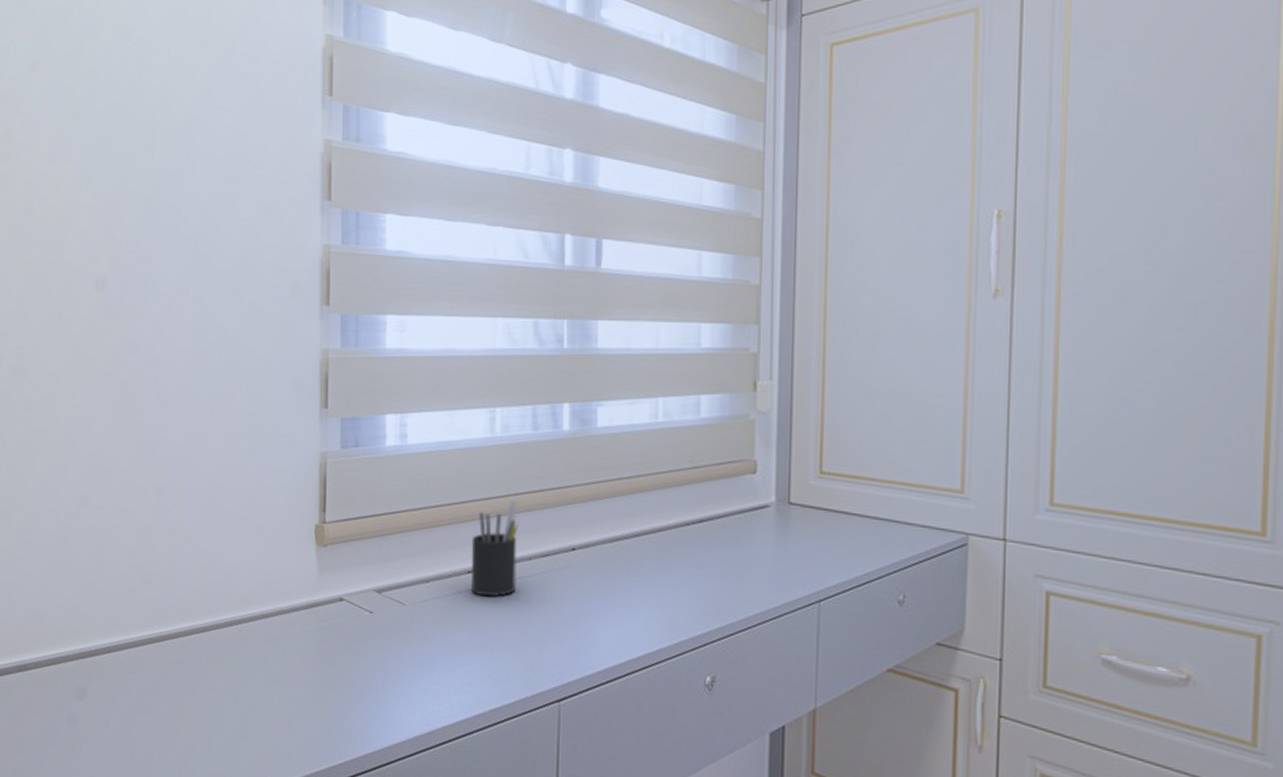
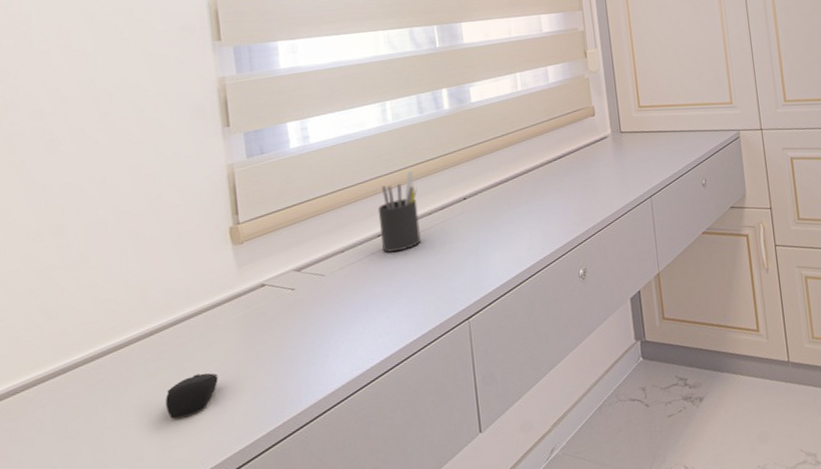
computer mouse: none [236,681,287,724] -> present [165,373,218,419]

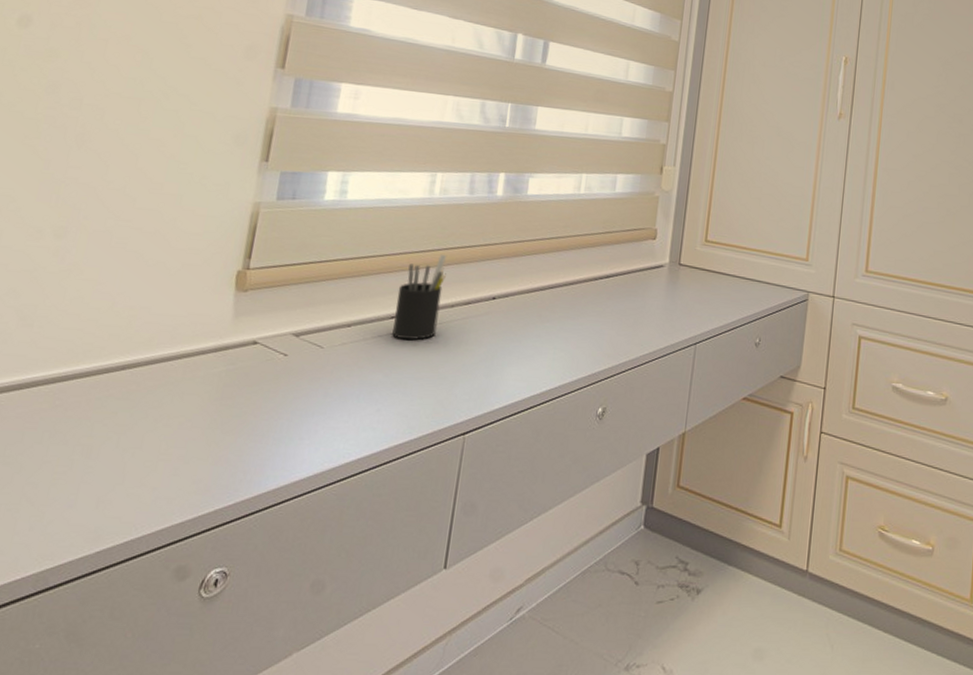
computer mouse: present [165,373,218,419] -> none [114,425,180,471]

